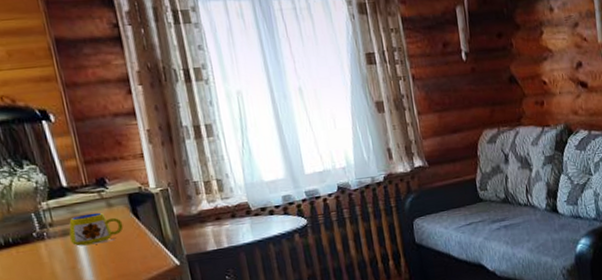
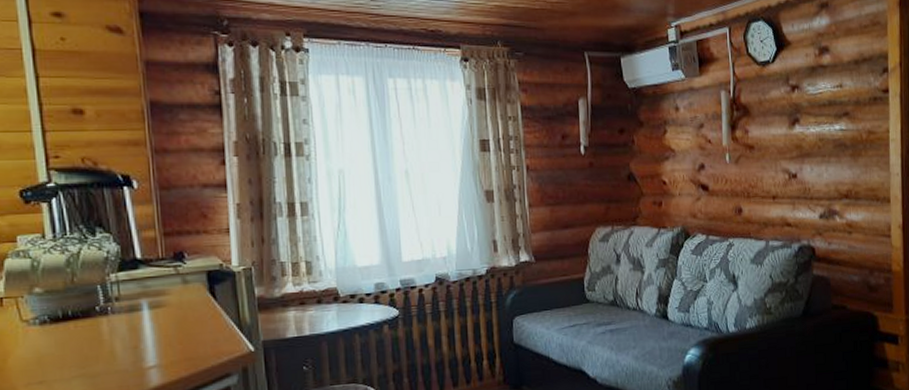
mug: present [69,212,124,246] -> none [135,288,197,324]

